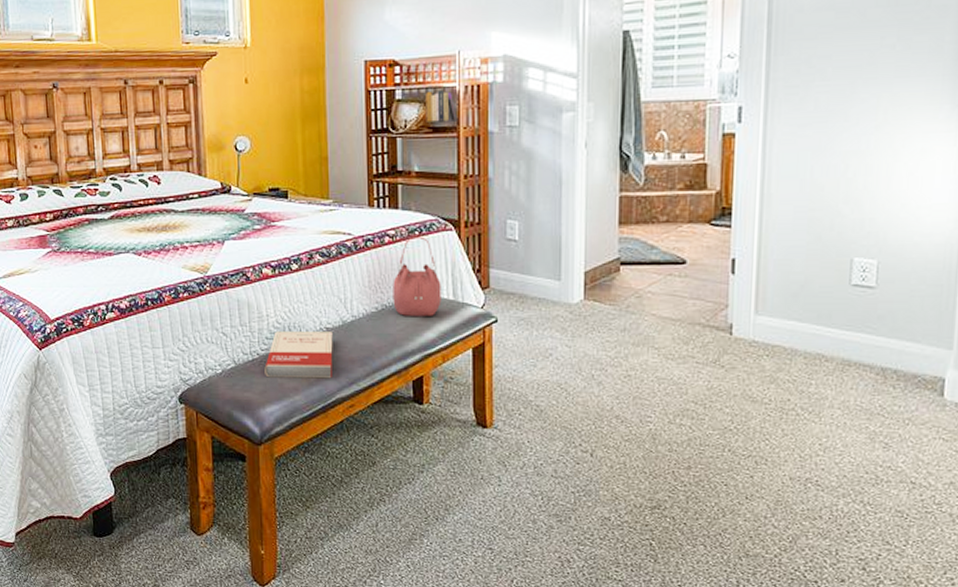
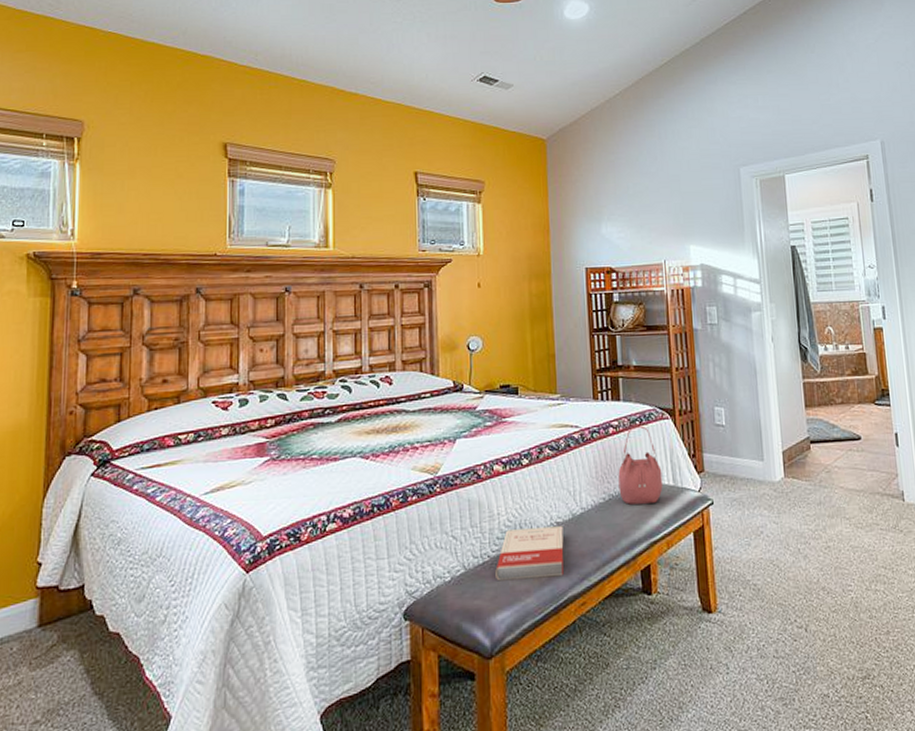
books: present [425,90,458,123] -> none [639,293,668,322]

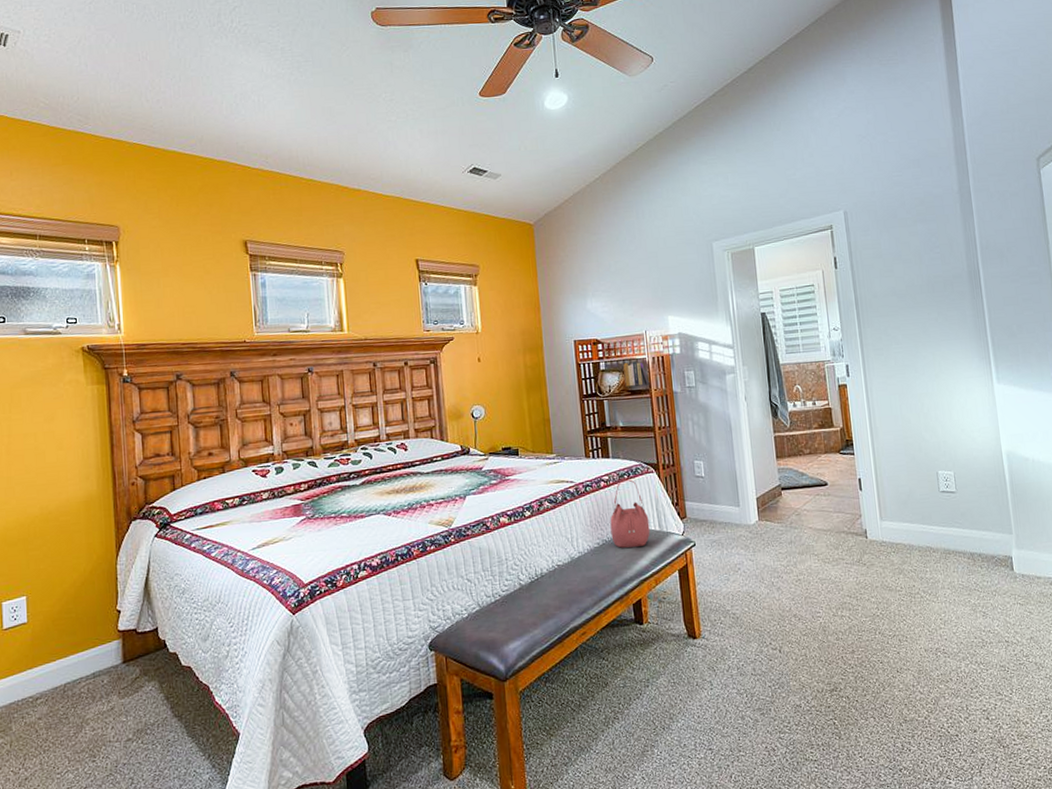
book: present [495,526,564,581] -> none [506,568,565,616]
books: none [639,293,668,322] -> present [623,361,650,387]

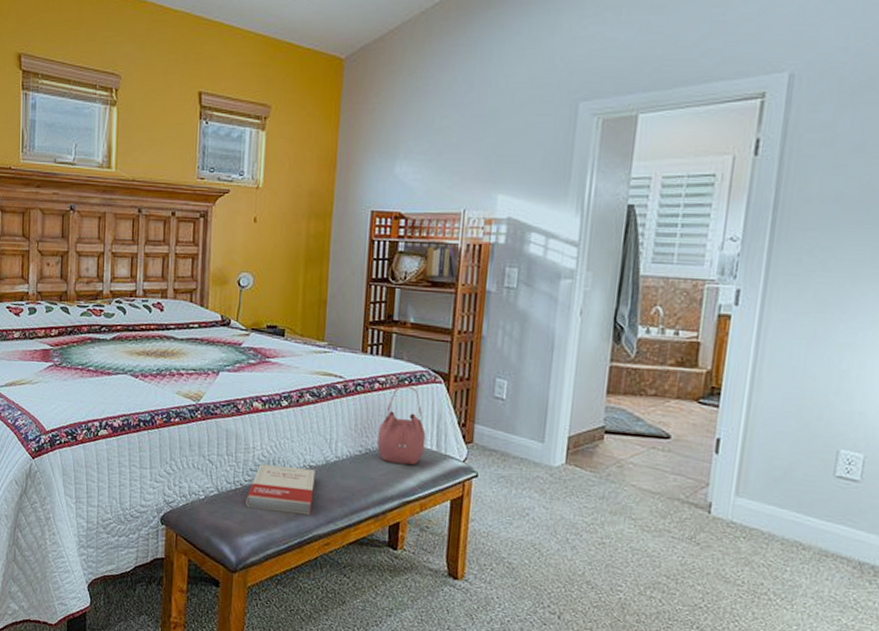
book: none [506,568,565,616] -> present [246,464,315,516]

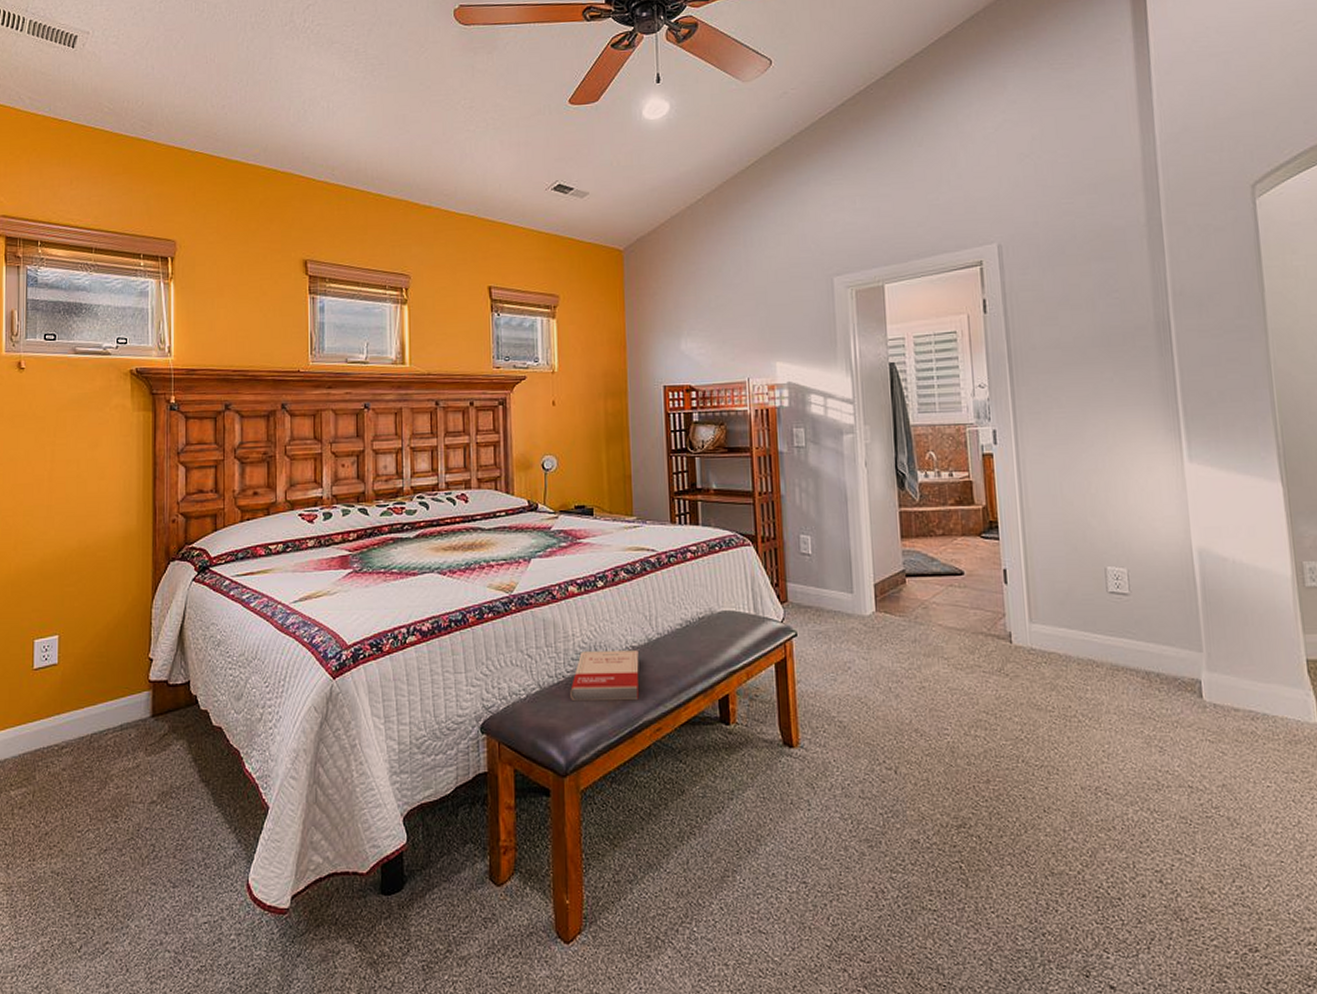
handbag: present [377,385,426,465] -> none [696,552,743,633]
books: present [425,246,458,278] -> none [720,413,751,443]

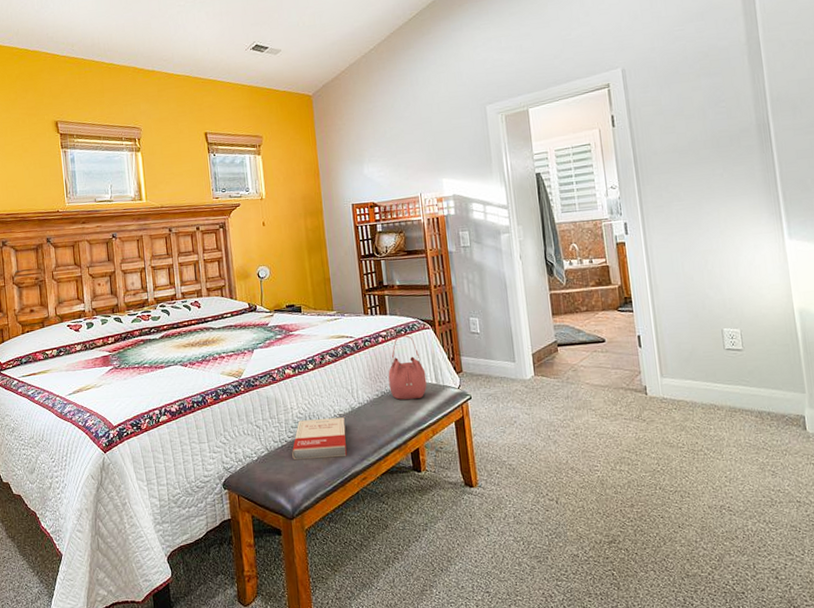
handbag: none [696,552,743,633] -> present [388,335,427,400]

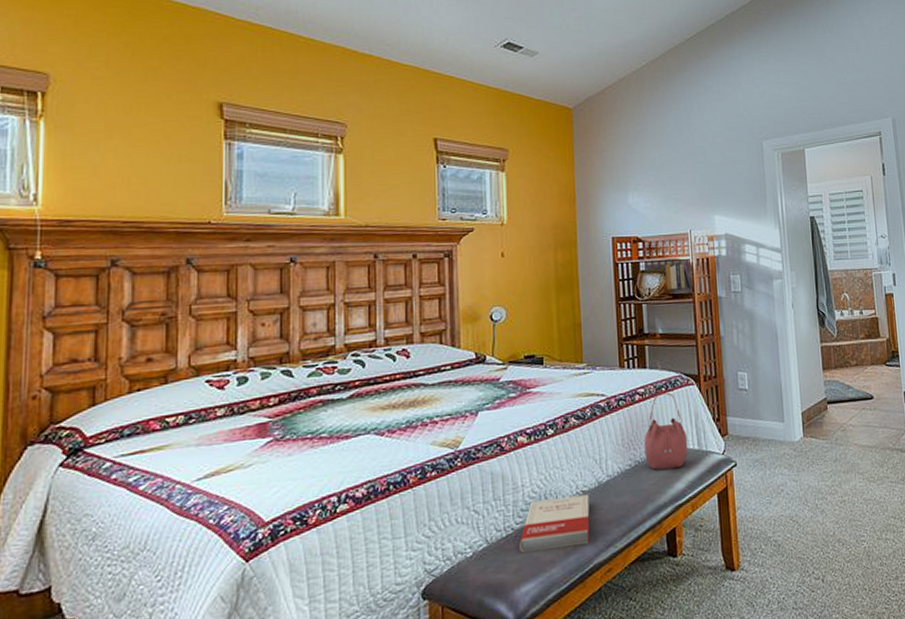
books: none [399,223,425,248] -> present [665,262,693,290]

